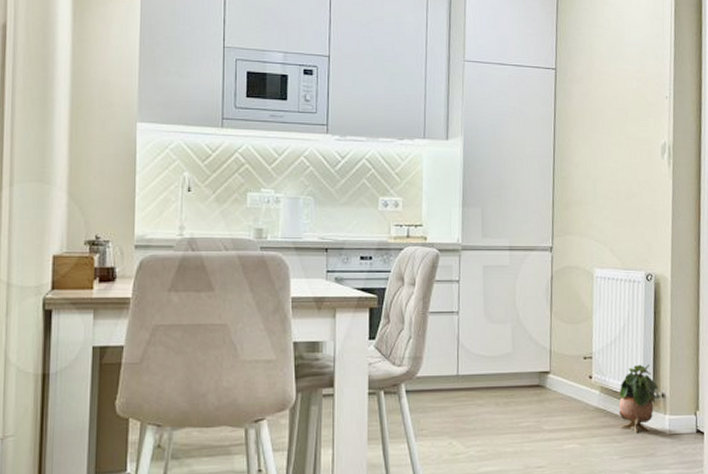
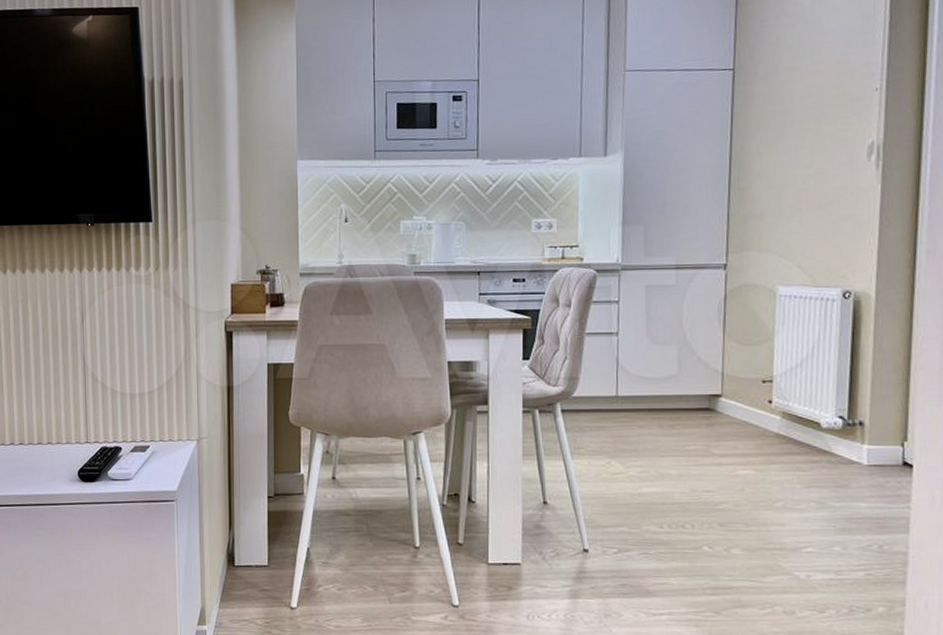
potted plant: present [618,364,658,434] -> none [804,389,854,463]

